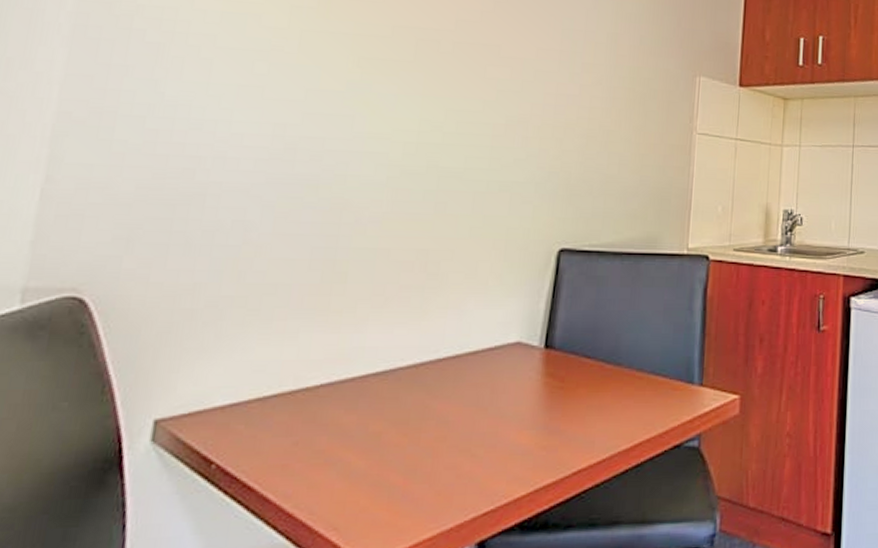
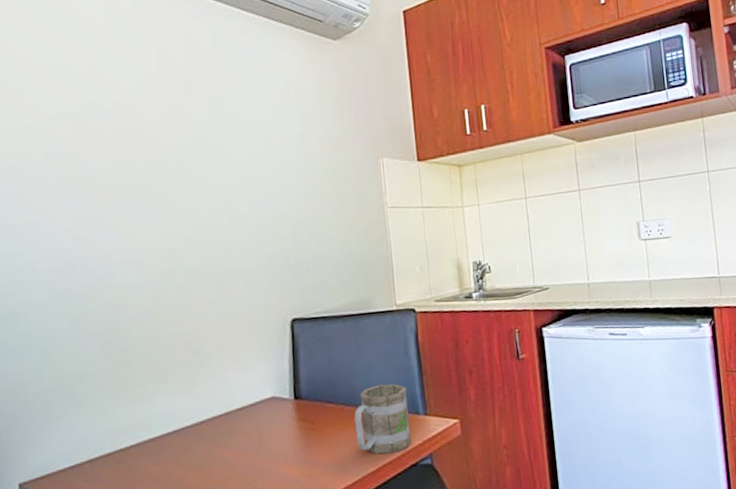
mug: none [612,342,684,430] -> present [354,384,412,455]

